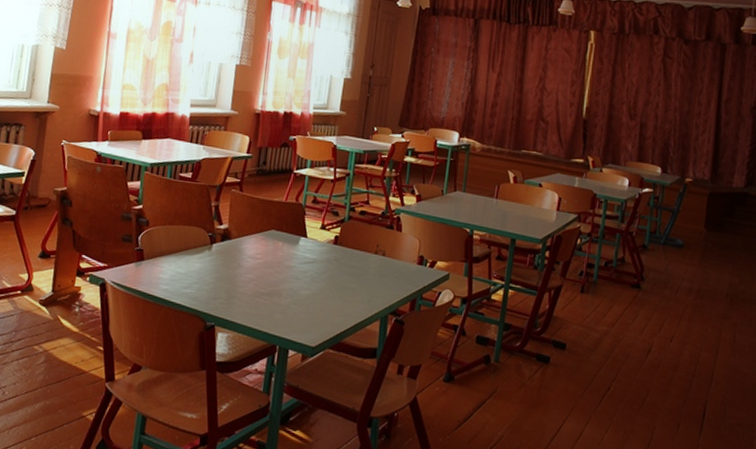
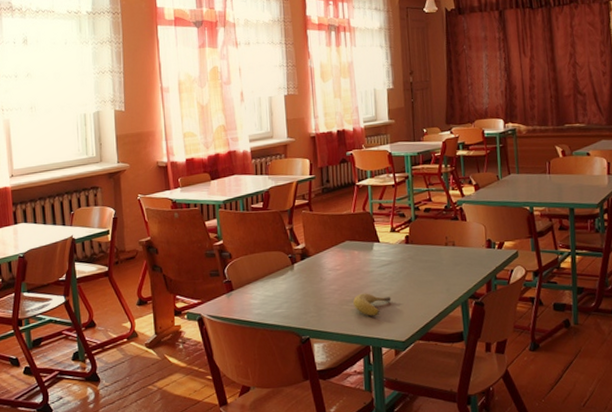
fruit: none [267,288,308,314] -> present [353,293,392,315]

